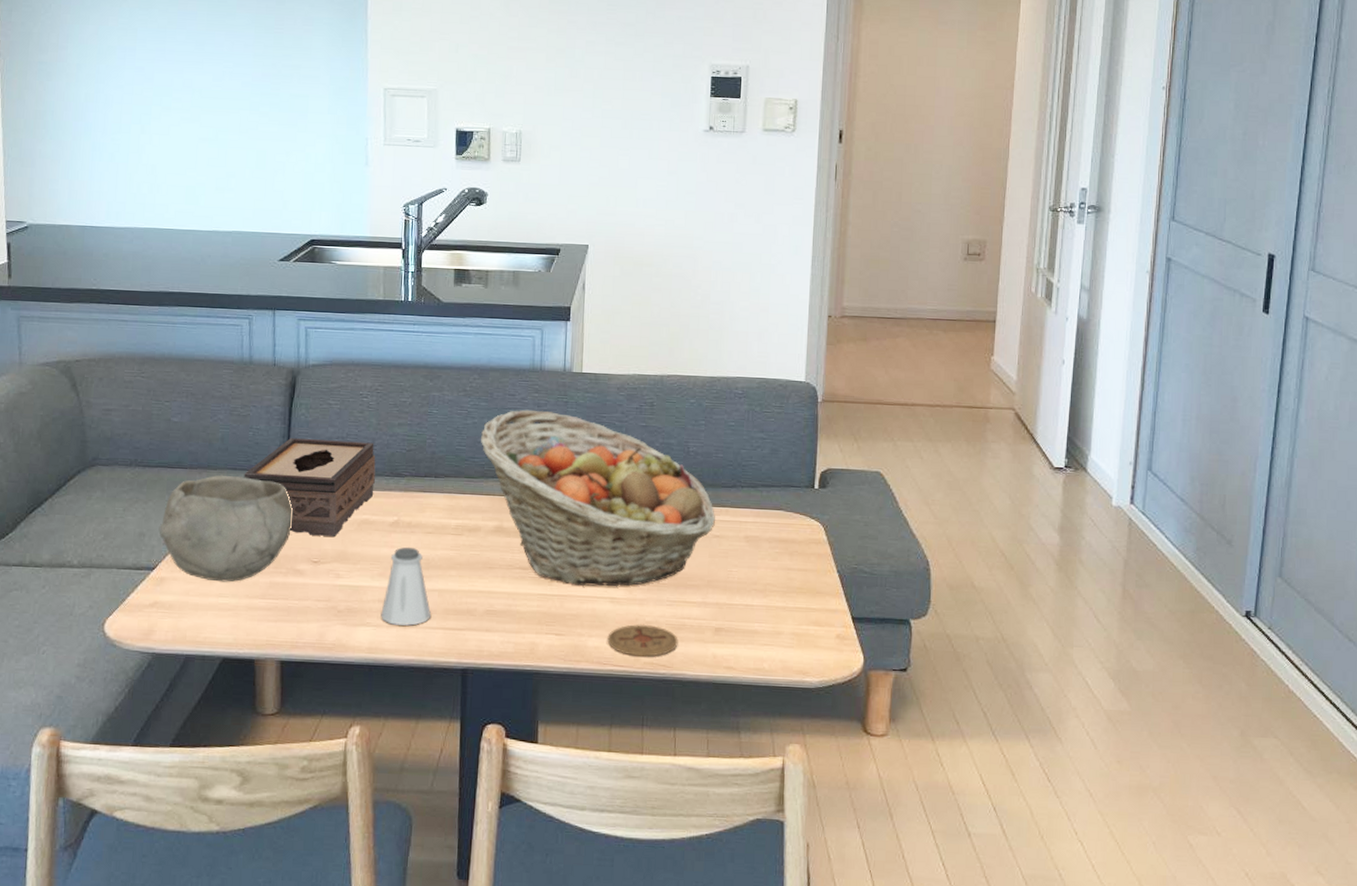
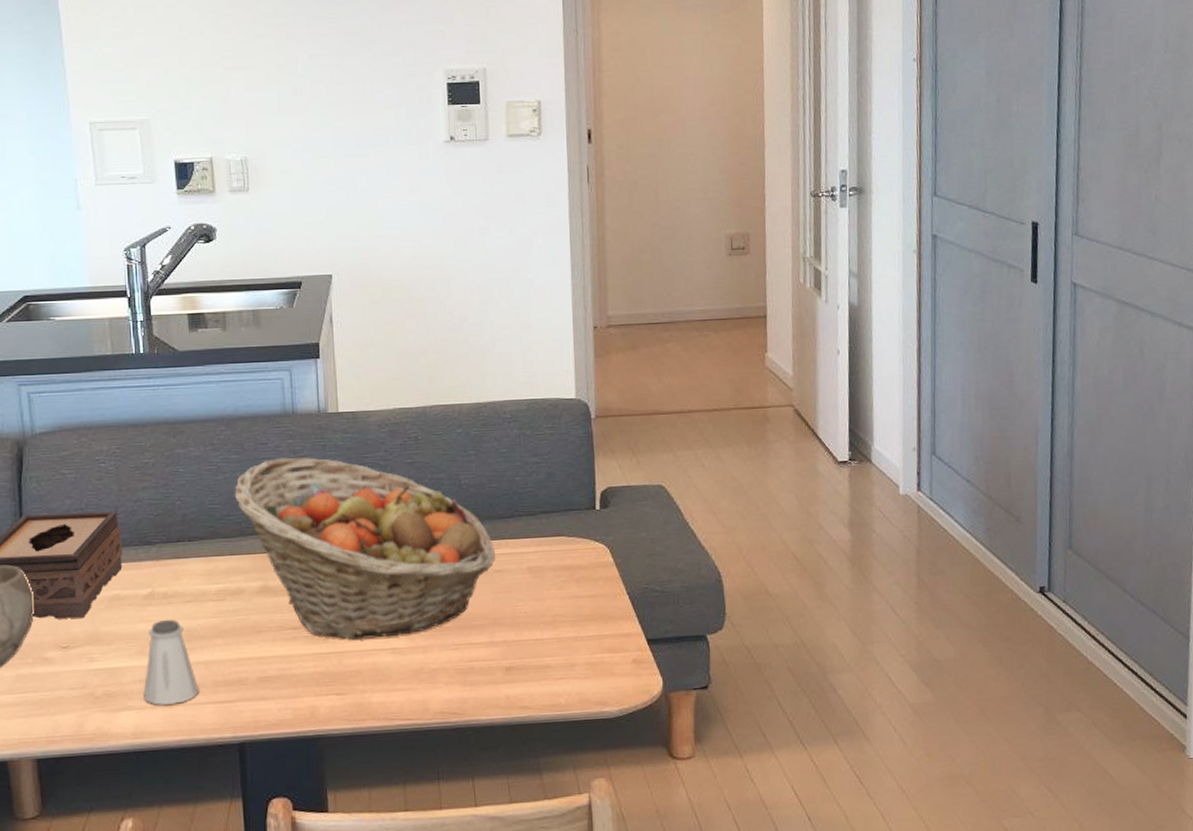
coaster: present [607,624,678,657] -> none [392,672,468,707]

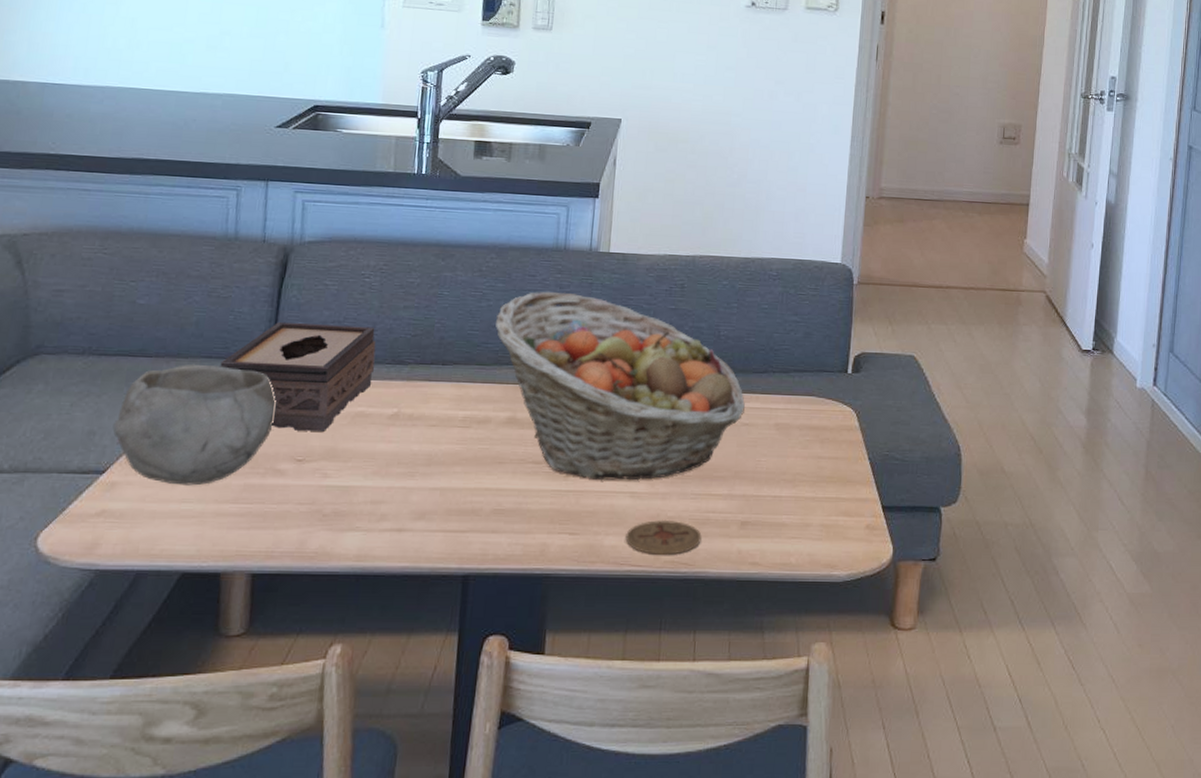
saltshaker: present [143,619,200,705] -> none [372,441,431,529]
coaster: none [392,672,468,707] -> present [625,519,702,555]

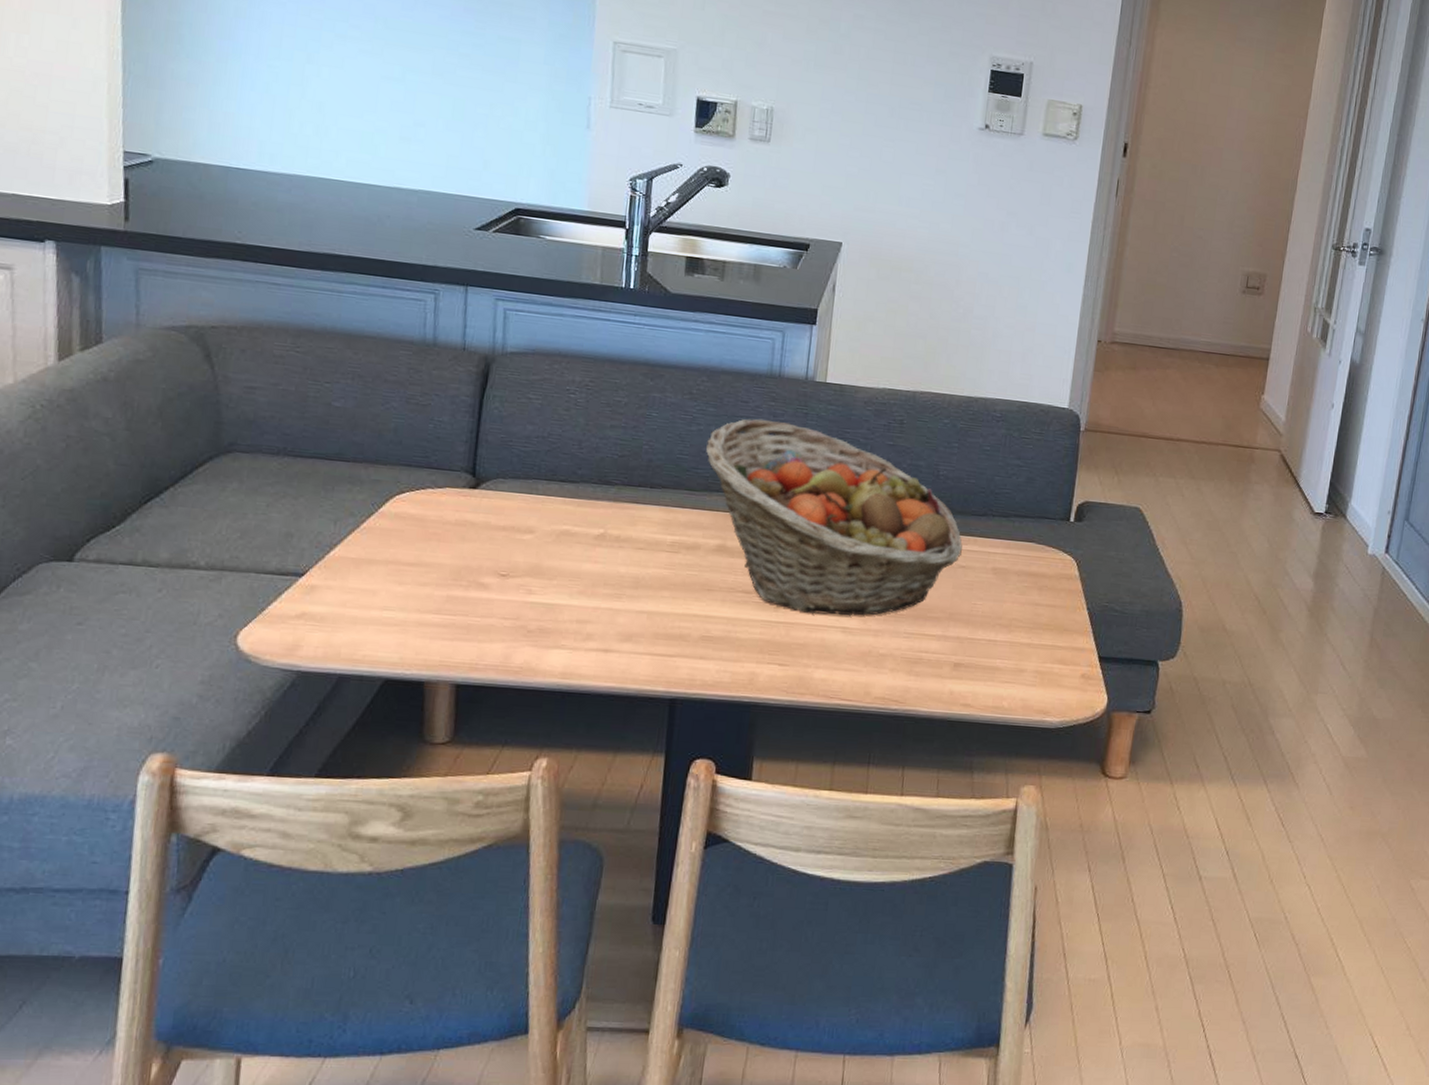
bowl: present [112,364,277,486] -> none [311,471,480,594]
tissue box: present [220,322,376,431] -> none [420,434,582,548]
coaster: present [625,519,702,555] -> none [836,656,914,691]

